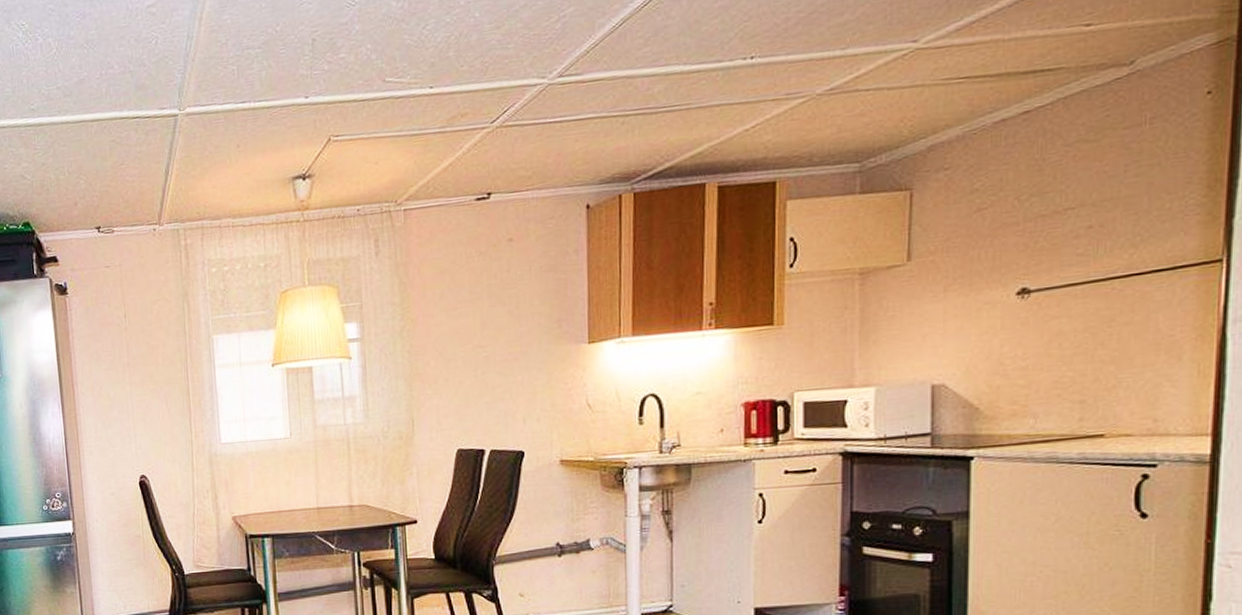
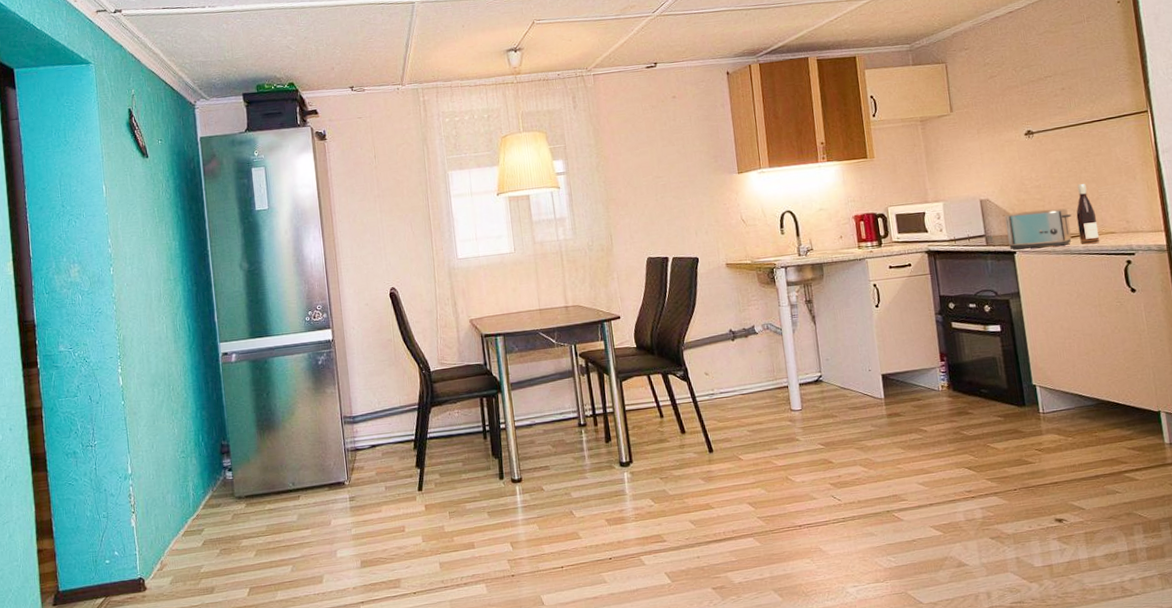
toaster: none [965,399,1068,455] -> present [1005,208,1072,250]
bottle: none [1075,364,1107,450] -> present [1076,183,1100,244]

